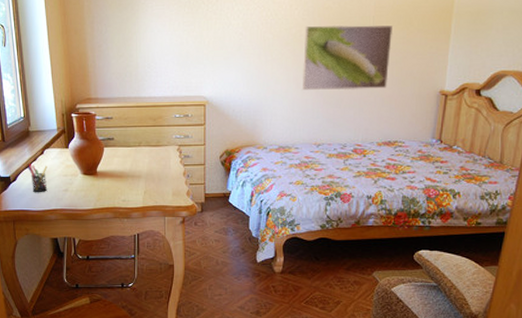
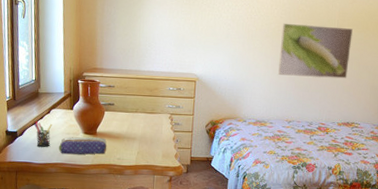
pencil case: none [57,178,110,199] -> present [59,137,107,155]

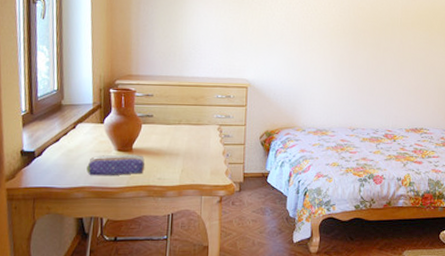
pen holder: present [34,121,52,148] -> none [56,138,79,169]
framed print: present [278,23,353,79] -> none [339,22,417,81]

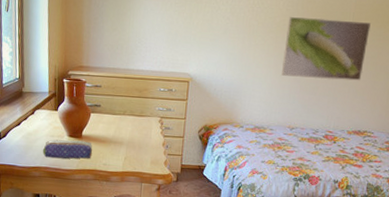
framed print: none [339,22,417,81] -> present [282,16,371,81]

